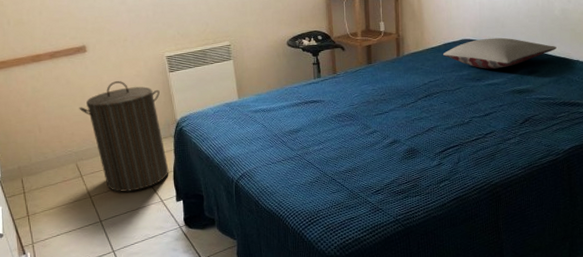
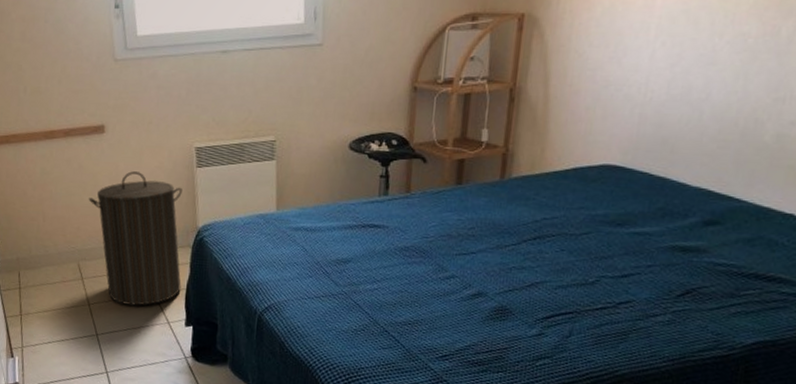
pillow: present [443,37,557,69] -> none [570,166,758,212]

